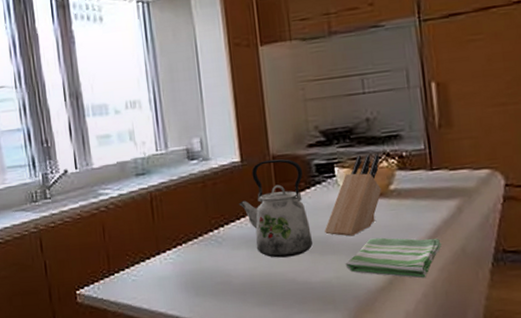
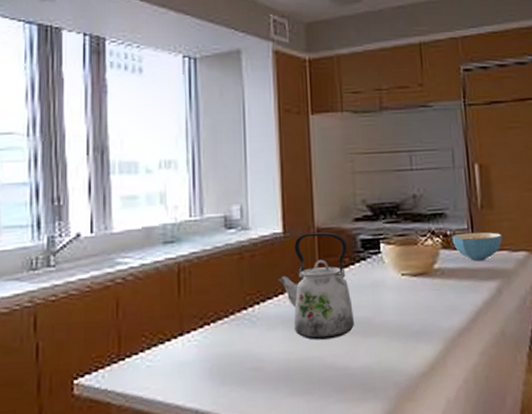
knife block: present [325,154,381,237] -> none [368,231,426,317]
dish towel: present [345,237,442,279] -> none [387,318,482,363]
cereal bowl: none [408,151,463,181] -> present [452,232,503,262]

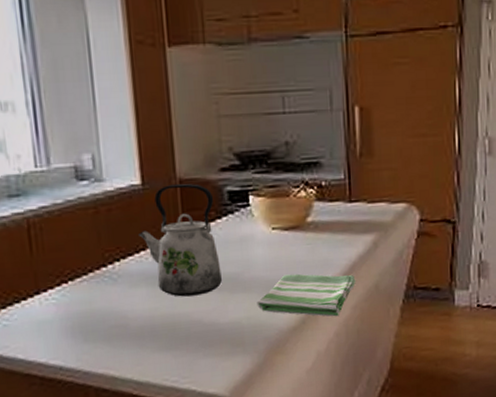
dish towel: none [387,318,482,363] -> present [257,273,356,317]
cereal bowl: present [452,232,503,262] -> none [327,182,382,214]

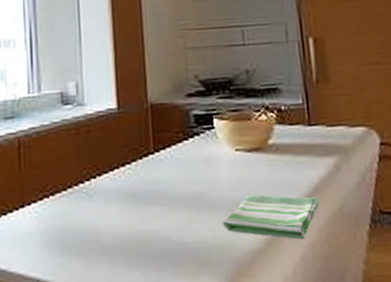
kettle: present [139,184,223,297] -> none [113,108,190,214]

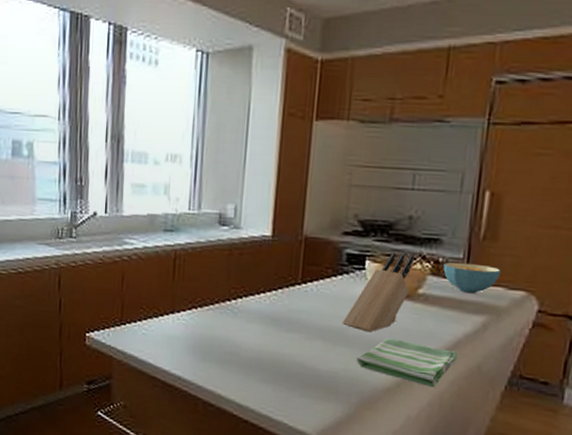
knife block: none [202,107,260,193] -> present [342,252,414,333]
cereal bowl: none [286,107,340,137] -> present [443,262,501,294]

